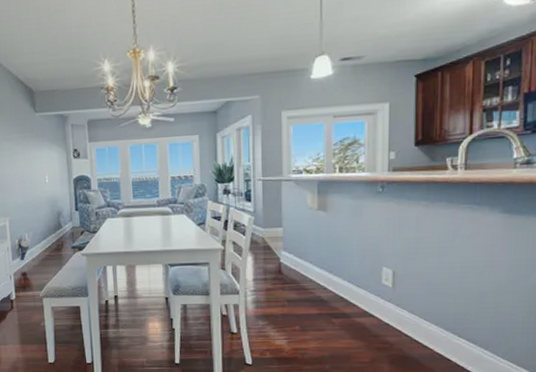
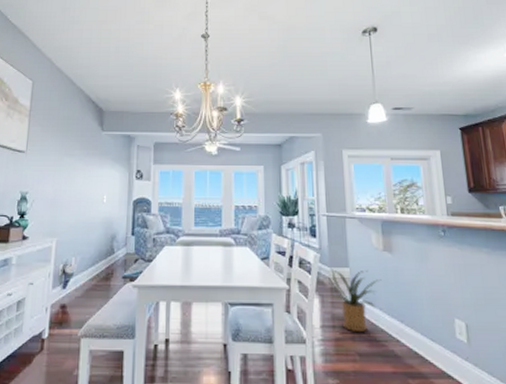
house plant: none [263,229,314,283] -> present [331,269,382,333]

